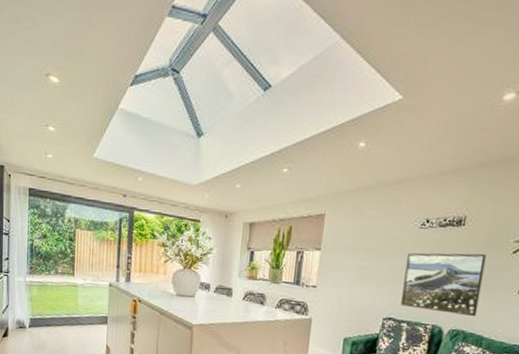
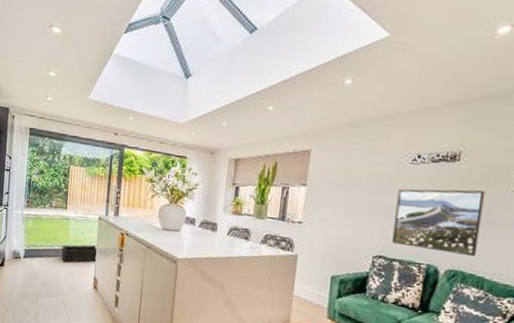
basket: none [70,312,109,332] -> present [61,245,98,263]

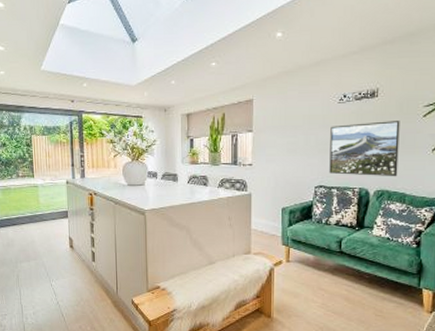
basket: present [61,245,98,263] -> none [34,207,69,228]

